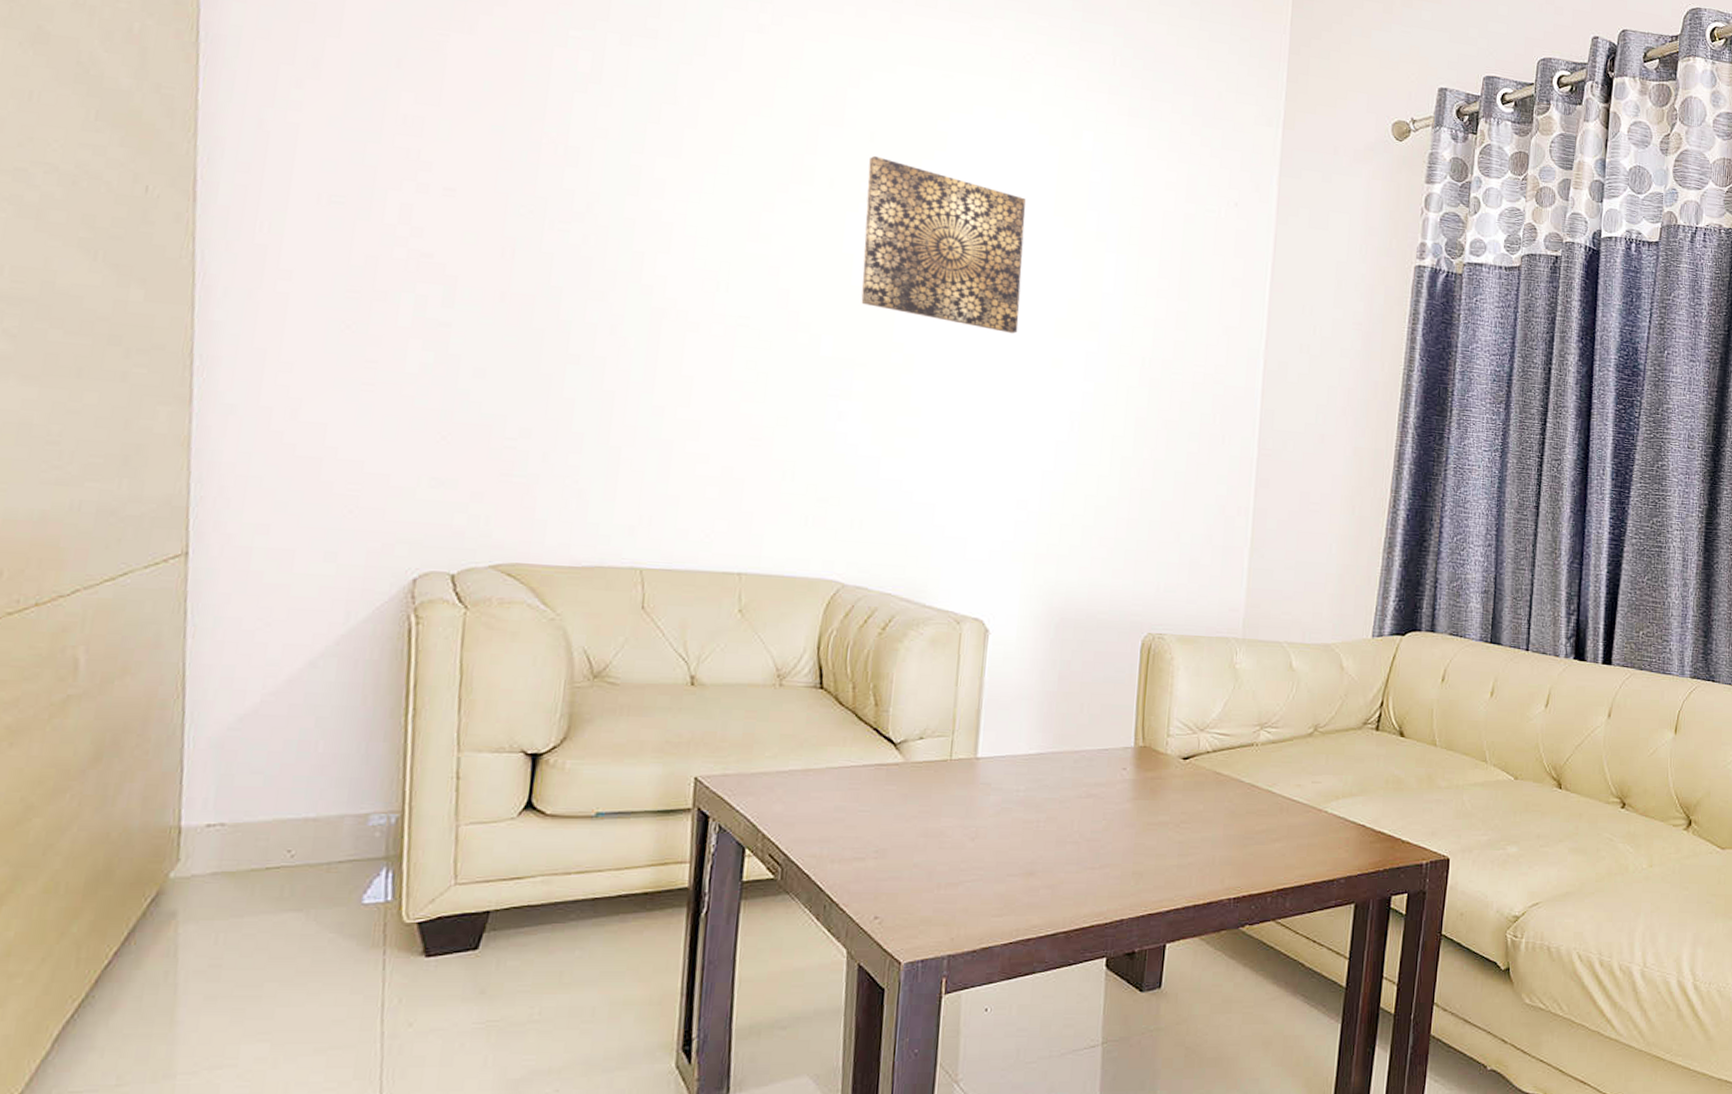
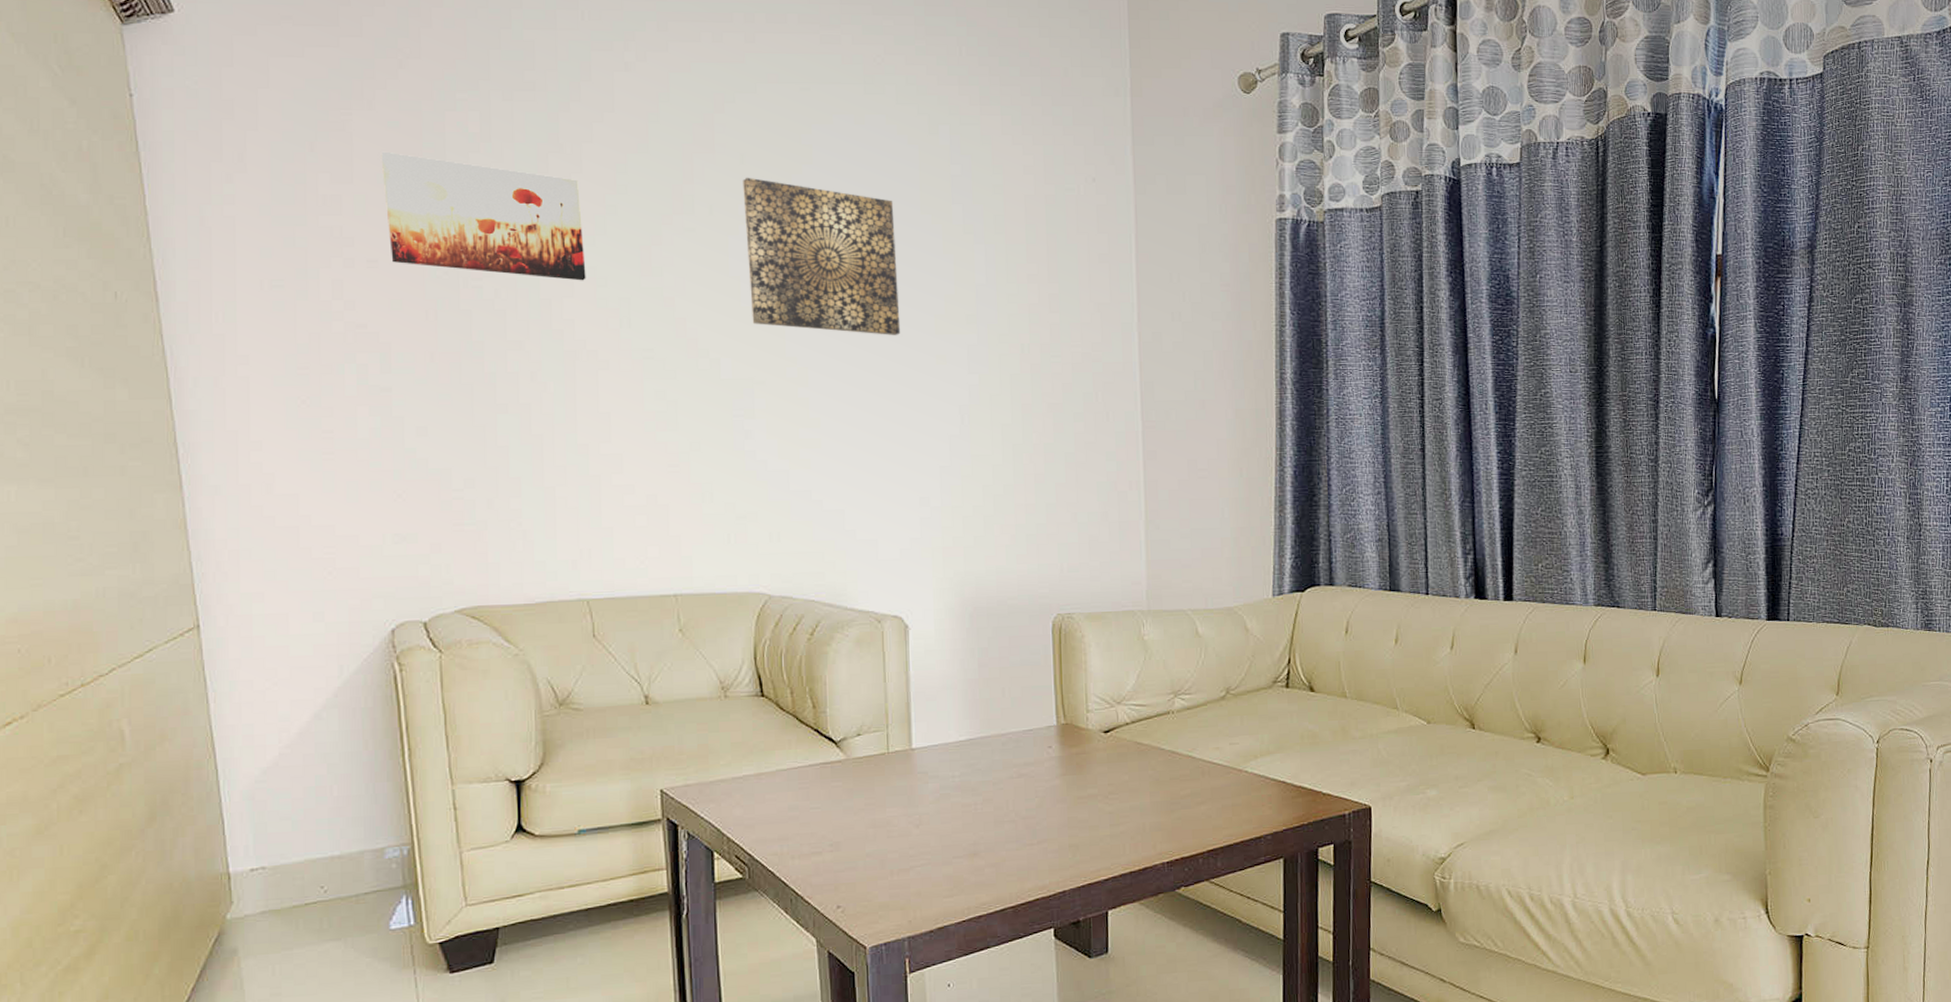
wall art: none [471,78,692,239] -> present [381,151,586,281]

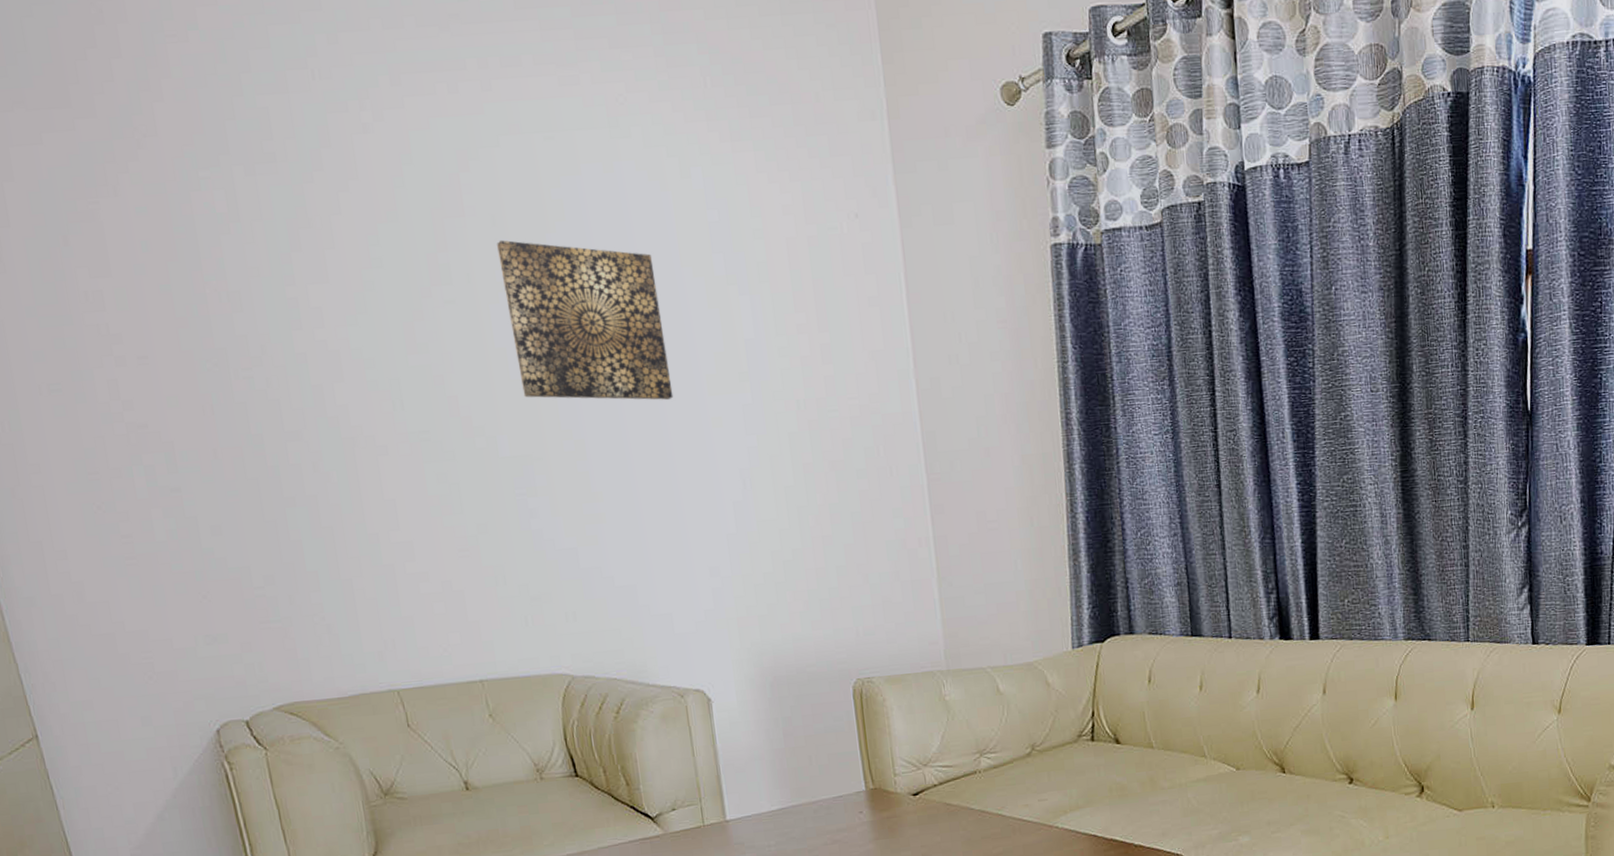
wall art: present [381,151,586,281] -> none [134,240,354,364]

